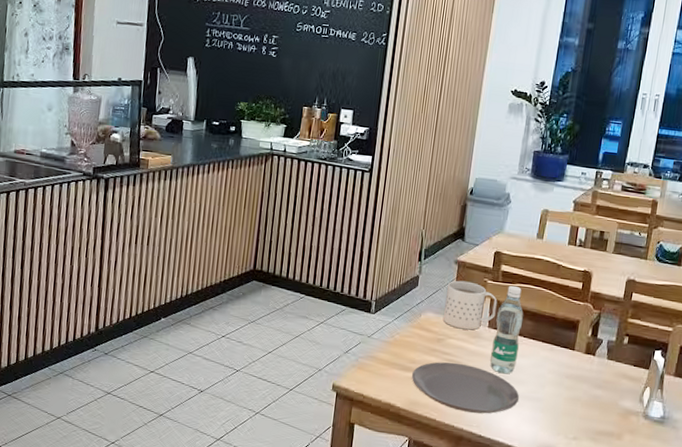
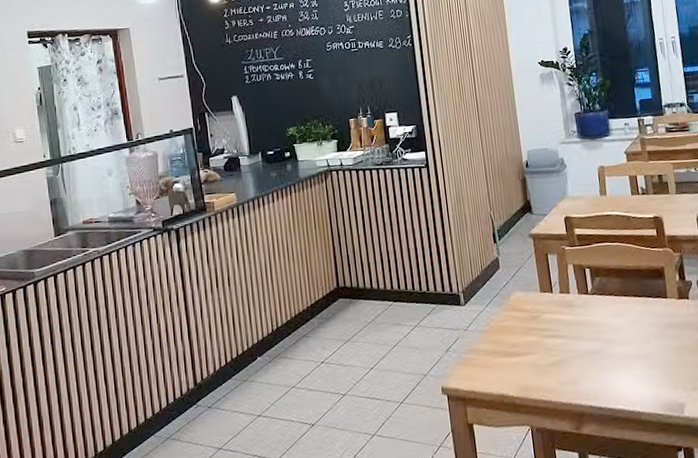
plate: present [412,362,520,414] -> none [517,336,629,386]
mug: present [442,280,498,330] -> none [527,252,582,302]
bottle: present [489,285,525,374] -> none [582,246,616,338]

